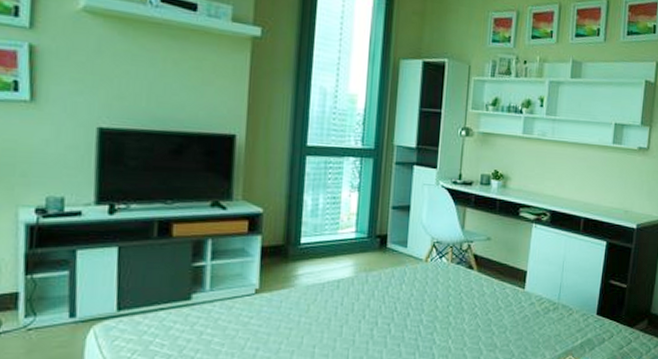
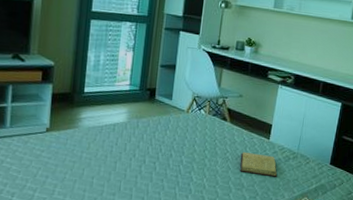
book: none [491,305,536,334] -> present [240,151,278,177]

